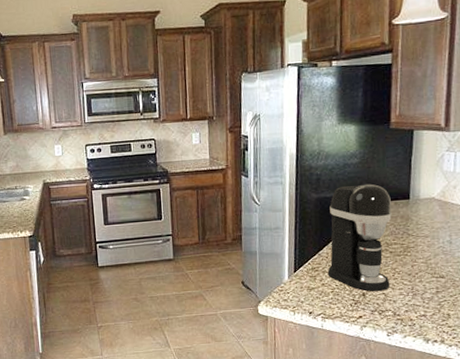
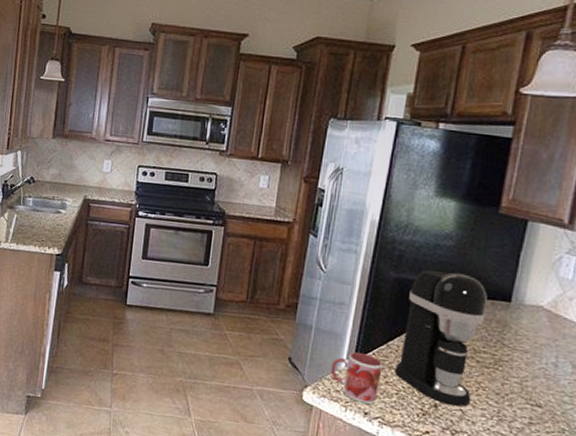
mug: none [276,265,318,305] -> present [330,352,383,404]

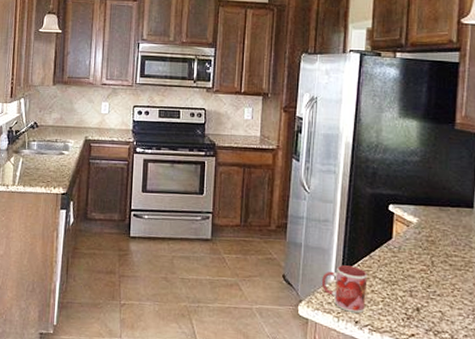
coffee maker: present [394,269,487,407] -> none [378,184,453,308]

